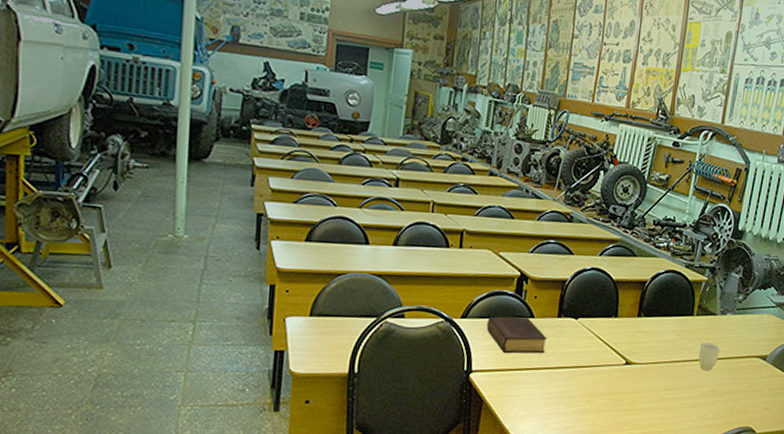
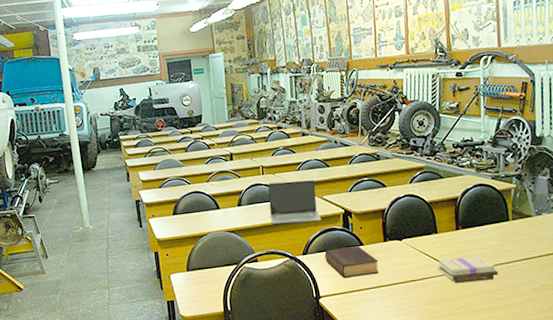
laptop: none [431,223,494,281] -> present [268,180,322,225]
books: none [610,347,671,377] -> present [438,256,498,283]
mug: present [698,342,720,371] -> none [522,242,543,268]

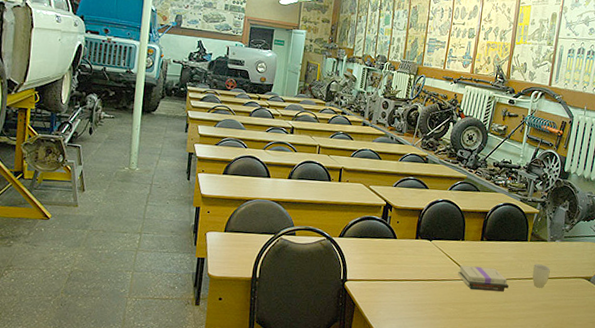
laptop: present [268,180,322,225] -> none [317,162,365,208]
book: present [324,246,379,278] -> none [359,236,407,268]
mug: none [522,242,543,268] -> present [532,264,550,288]

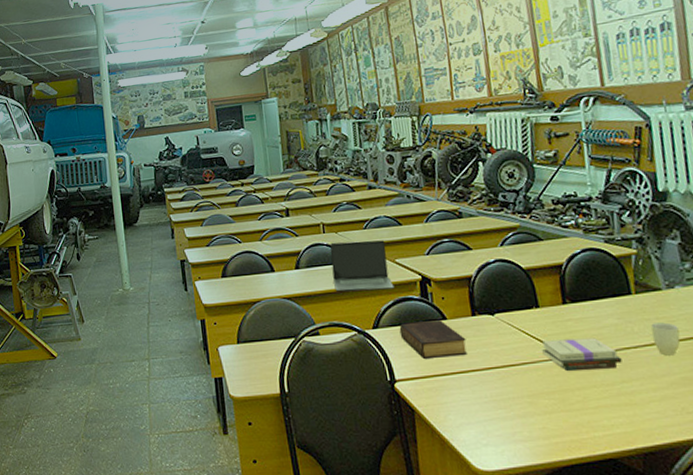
laptop: none [317,162,365,208] -> present [330,240,395,292]
book: none [359,236,407,268] -> present [399,320,467,359]

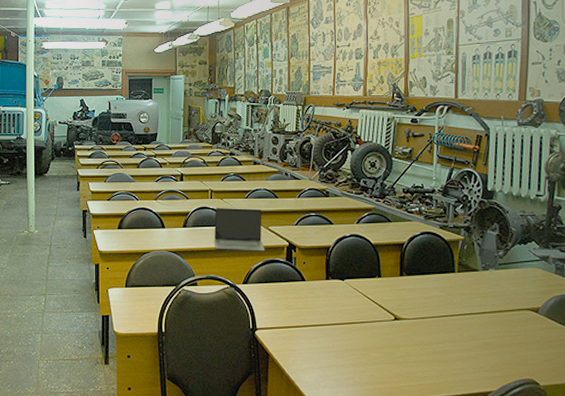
book: present [399,320,467,359] -> none [265,281,319,312]
books: present [542,337,622,371] -> none [379,305,440,331]
mug: present [651,322,681,356] -> none [465,297,487,324]

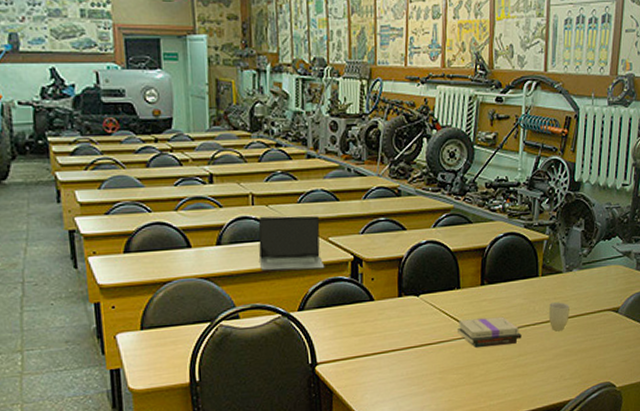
books: none [379,305,440,331] -> present [458,316,522,347]
mug: none [465,297,487,324] -> present [548,302,569,331]

